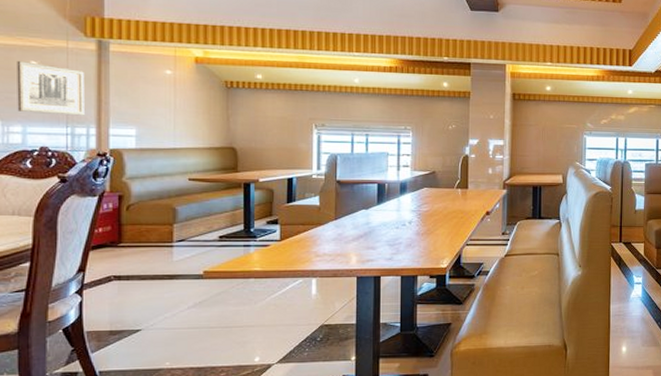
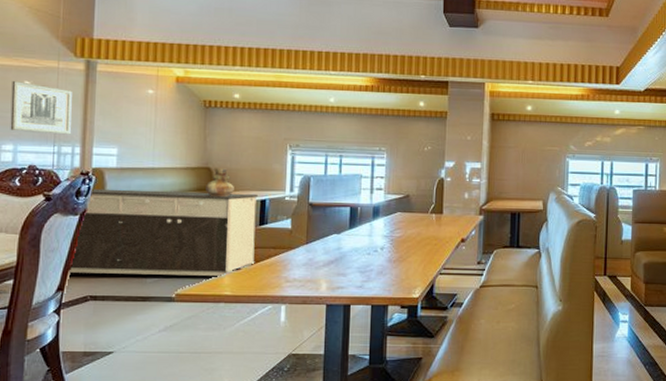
sideboard: none [90,169,284,254] -> present [69,188,258,276]
vessel: none [231,148,261,176] -> present [206,168,235,197]

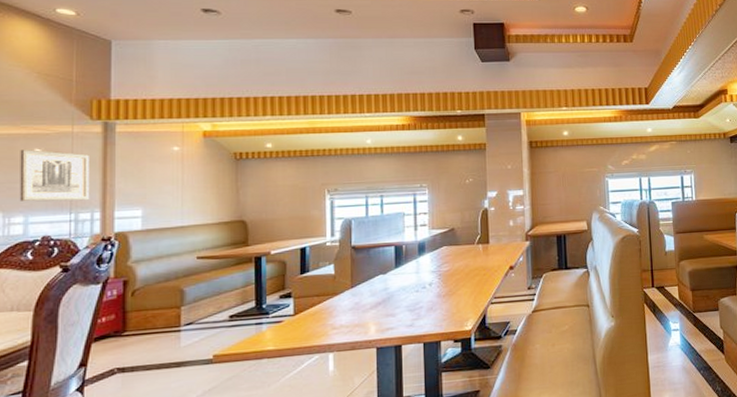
sideboard: present [69,188,258,276] -> none [93,242,298,346]
vessel: present [206,168,235,197] -> none [241,219,273,249]

